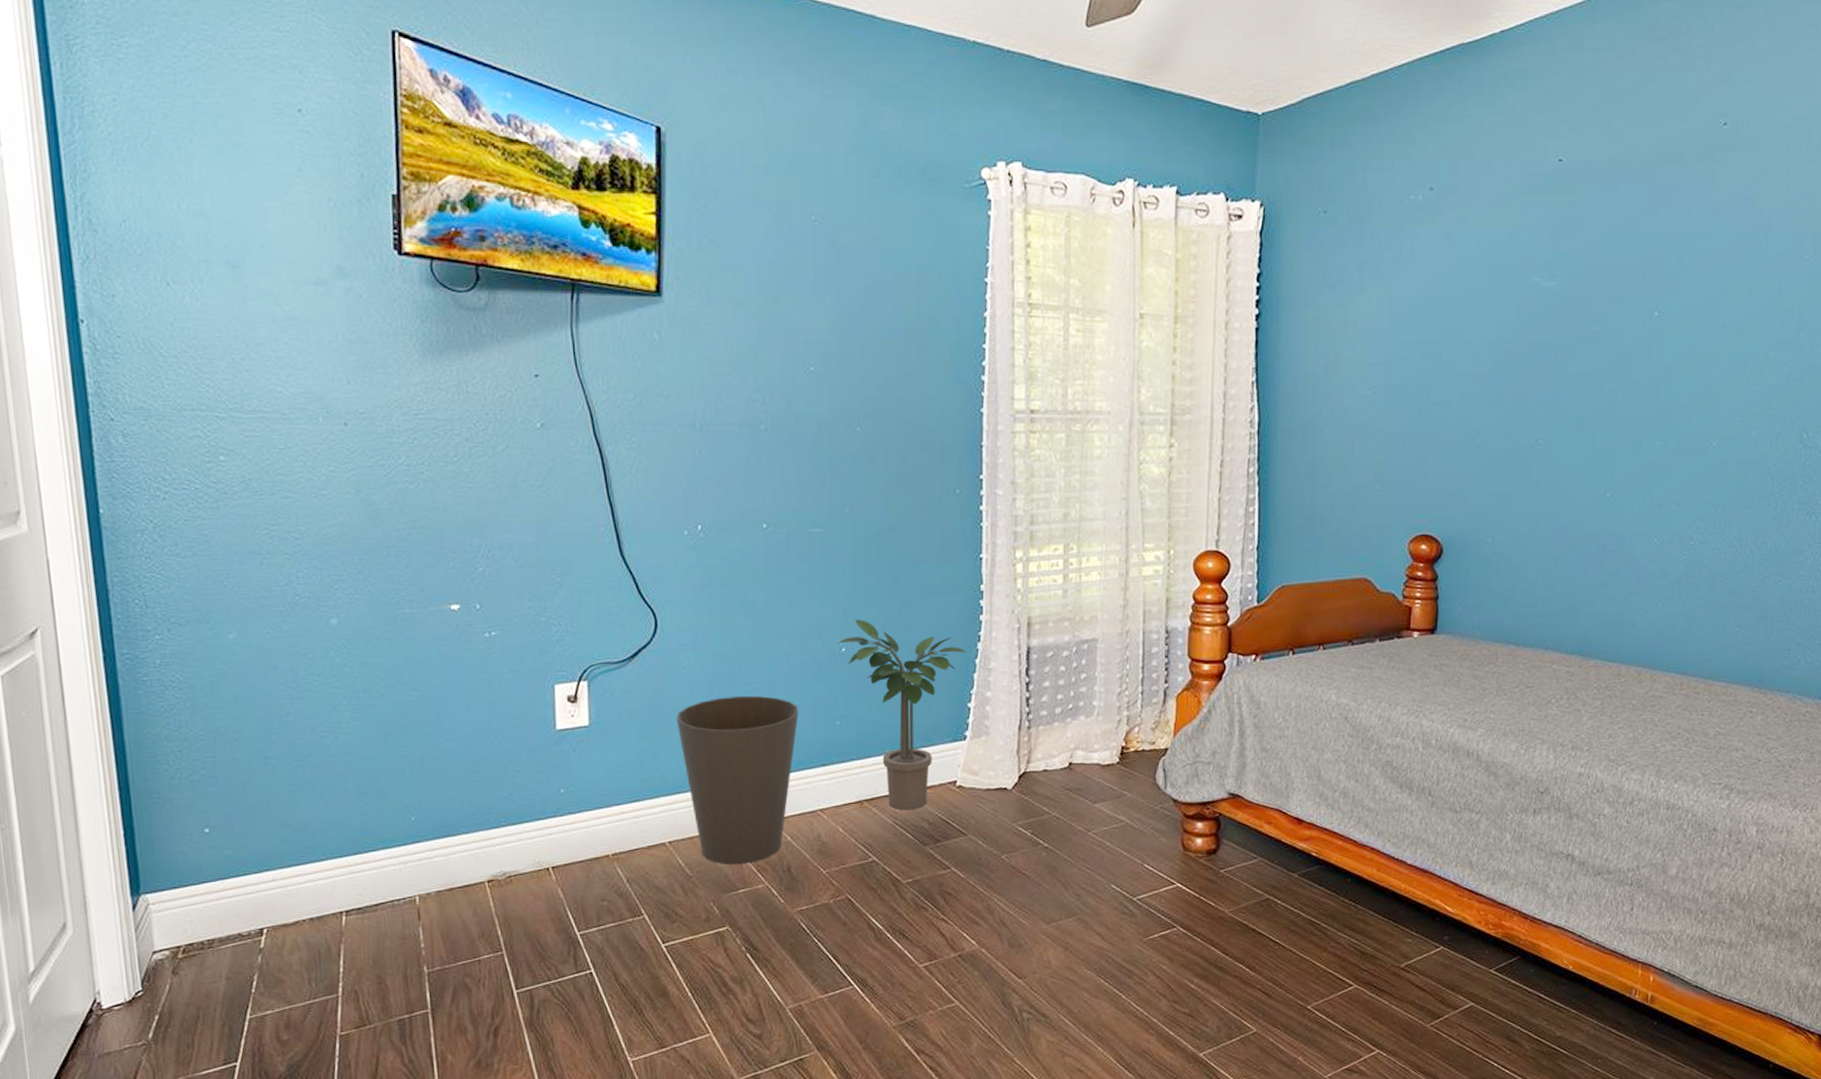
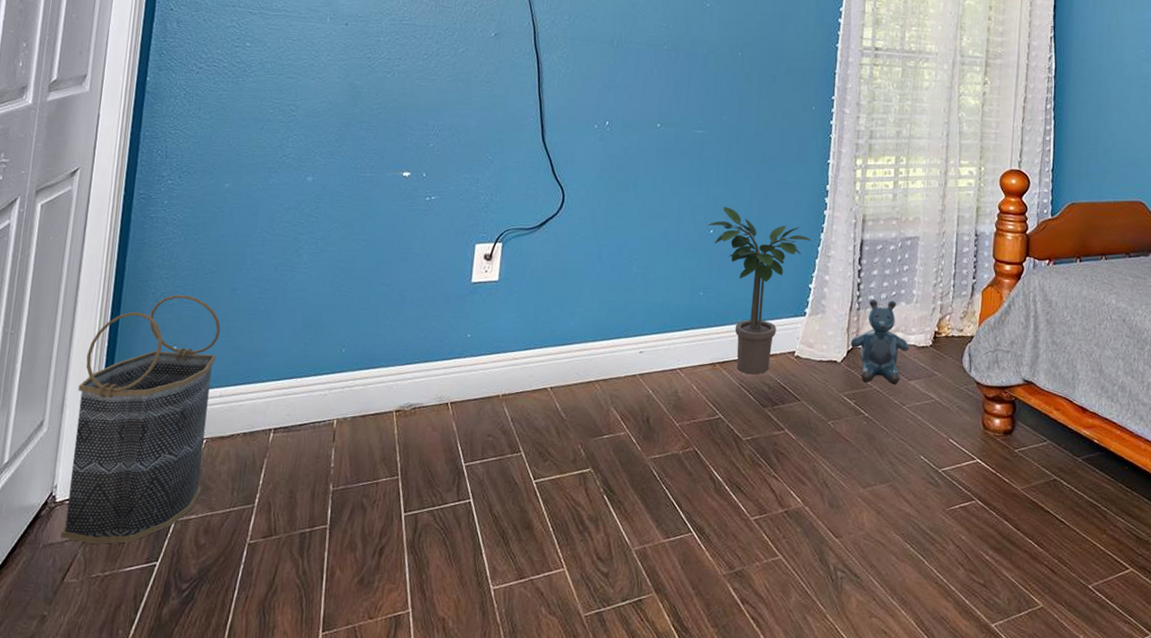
basket: none [99,769,273,1050] -> present [60,295,221,544]
trash bin: present [676,696,799,864] -> none [569,264,671,412]
stuffed animal: none [1022,714,1092,810] -> present [850,299,910,384]

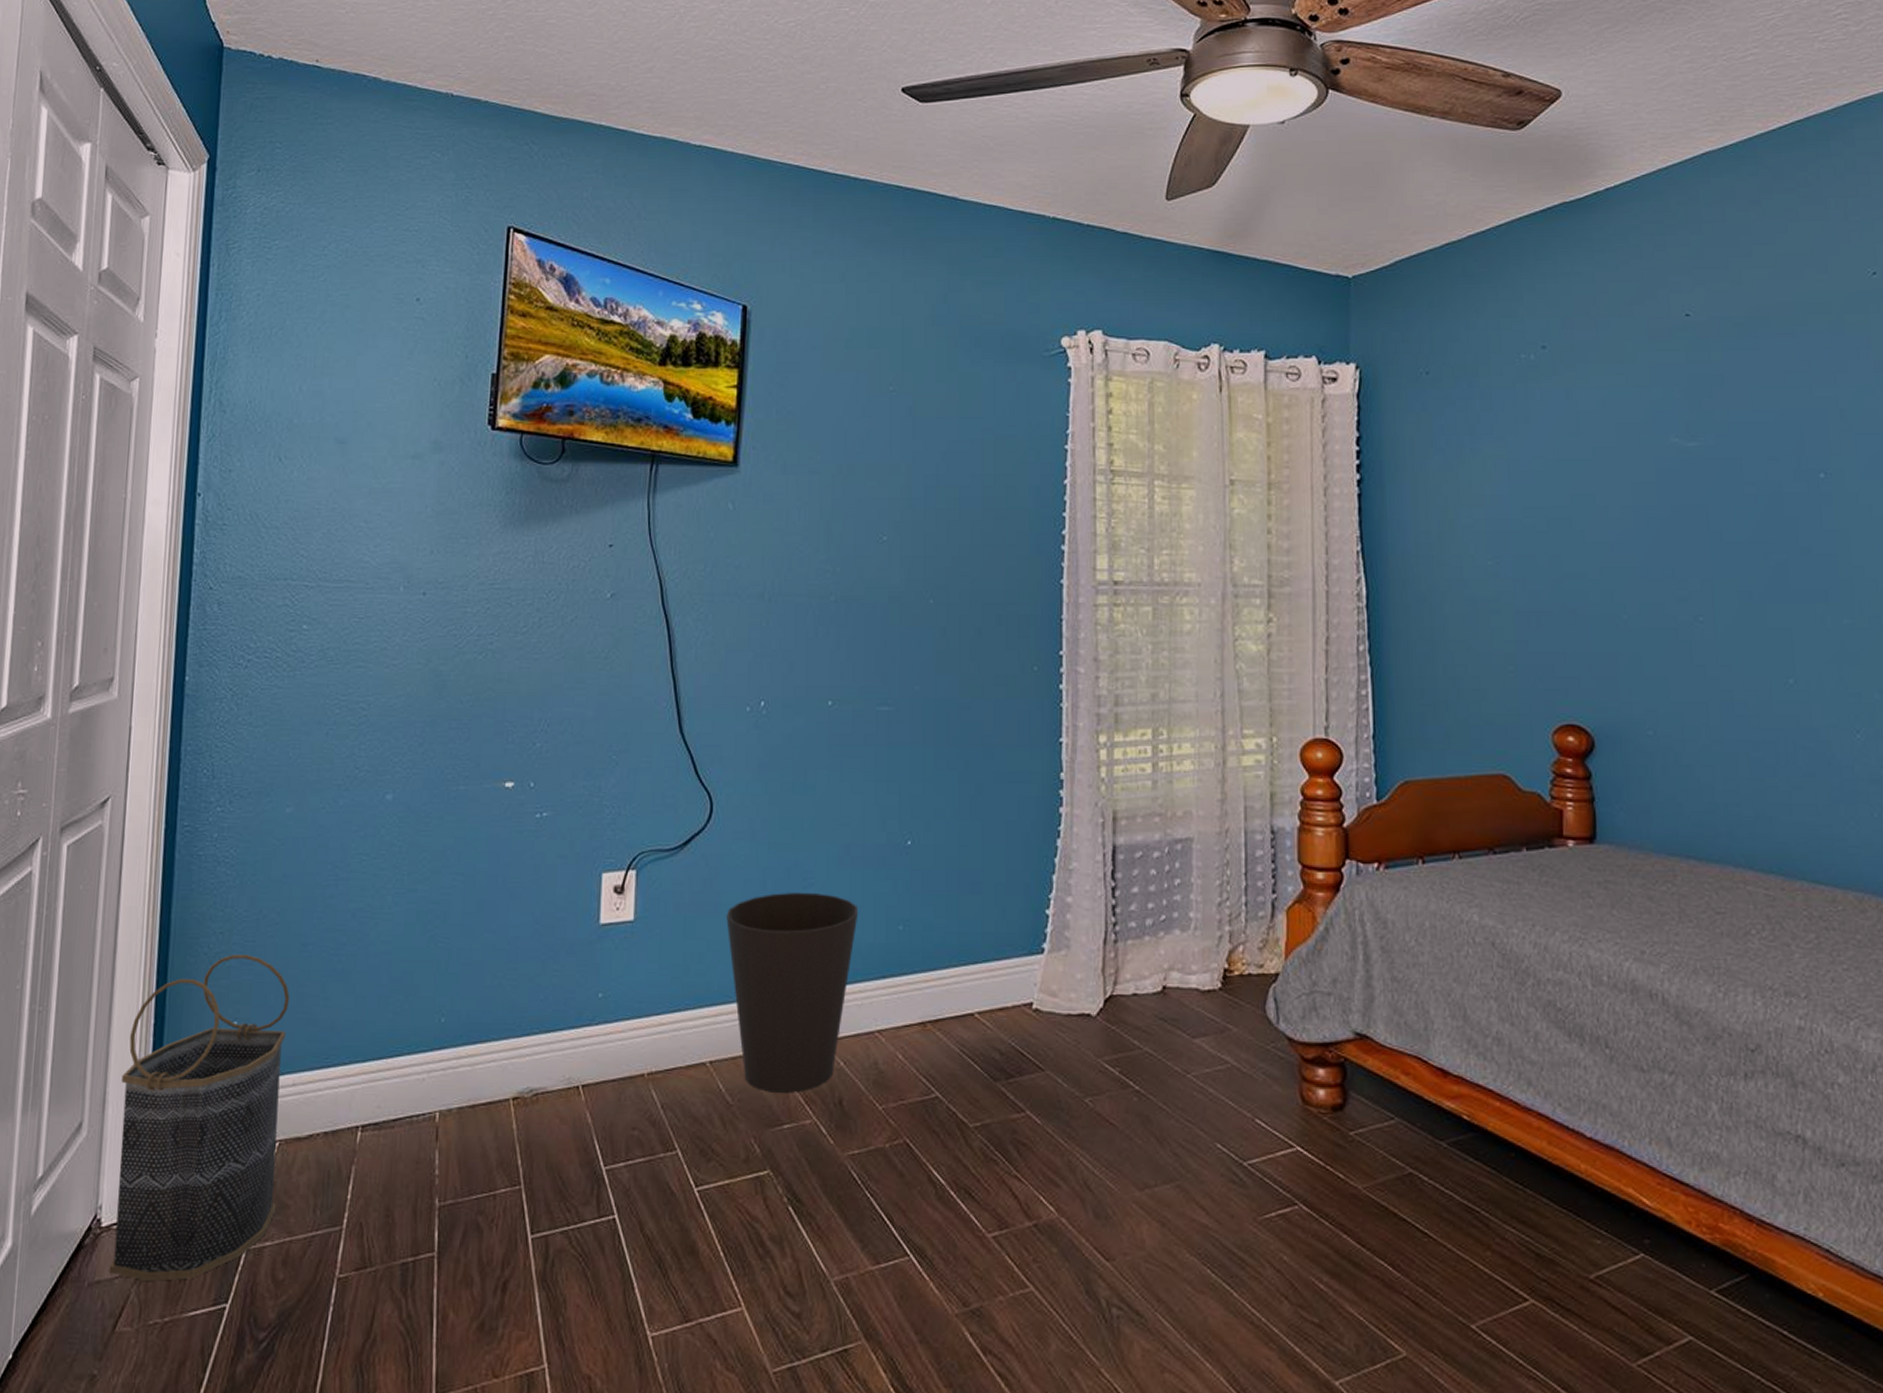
trash bin: none [569,264,671,412] -> present [726,893,859,1093]
potted plant: present [708,207,812,375] -> none [904,809,1046,1037]
stuffed animal: present [850,299,910,384] -> none [1108,927,1190,1044]

